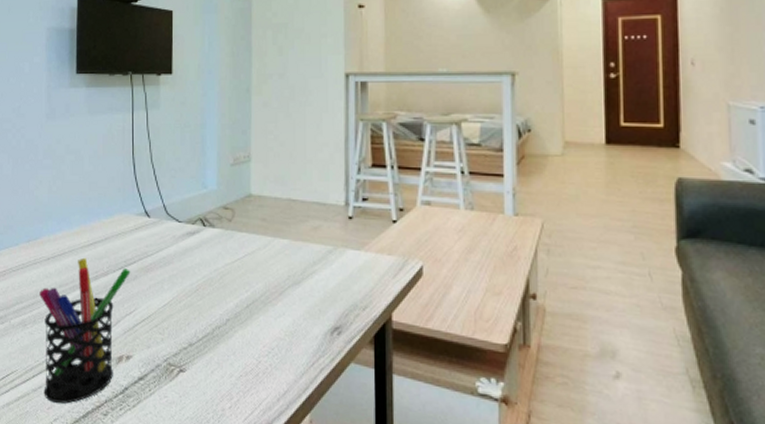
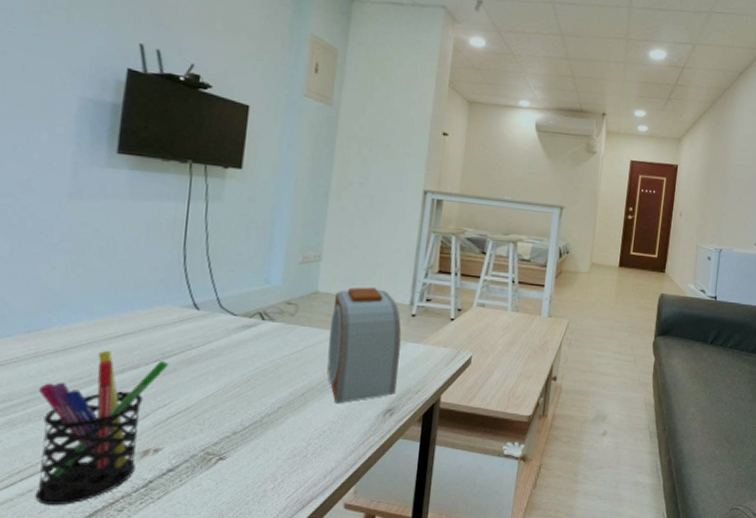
alarm clock: none [266,187,341,319] -> present [327,287,402,404]

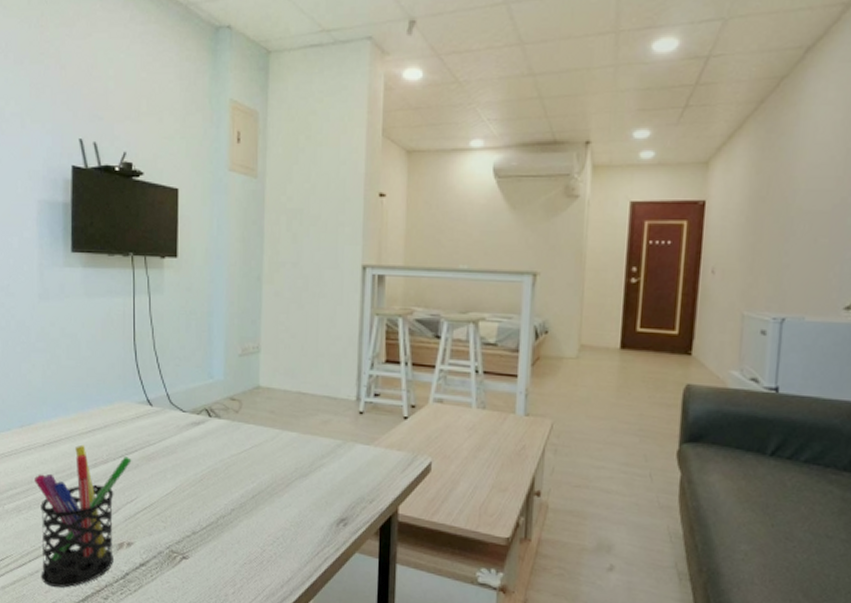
alarm clock: present [327,287,402,404] -> none [274,380,349,510]

